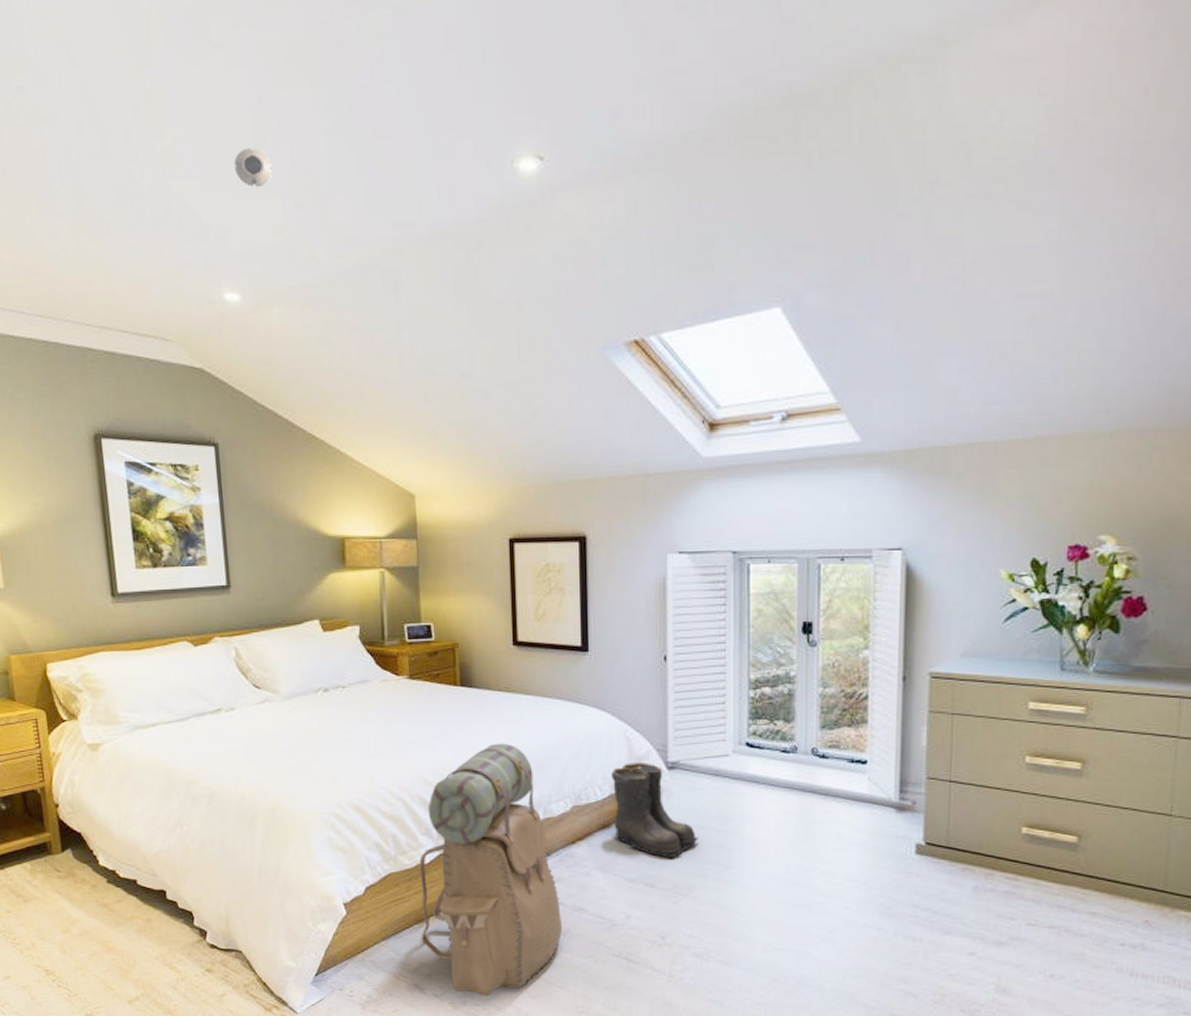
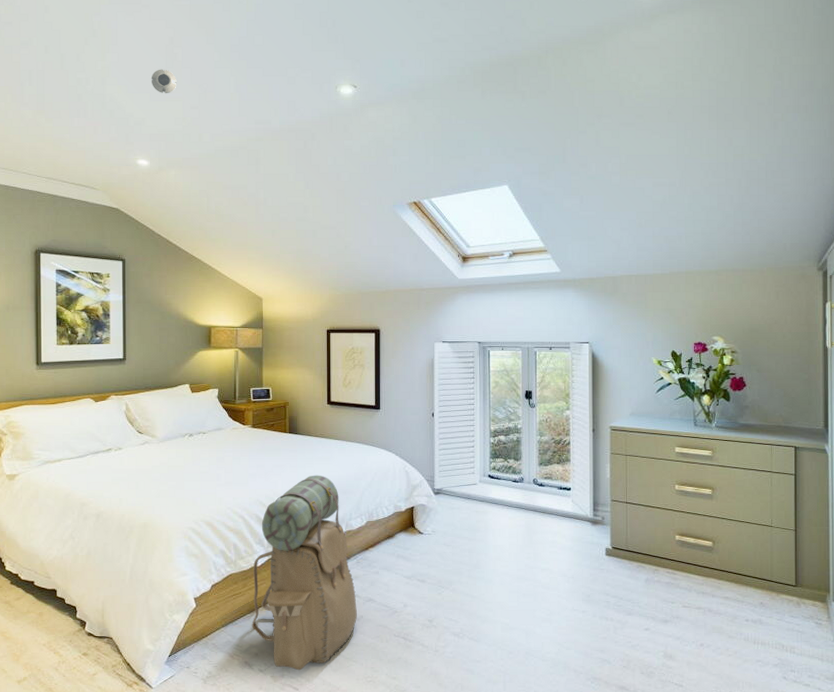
boots: present [611,763,698,858] -> none [395,489,456,560]

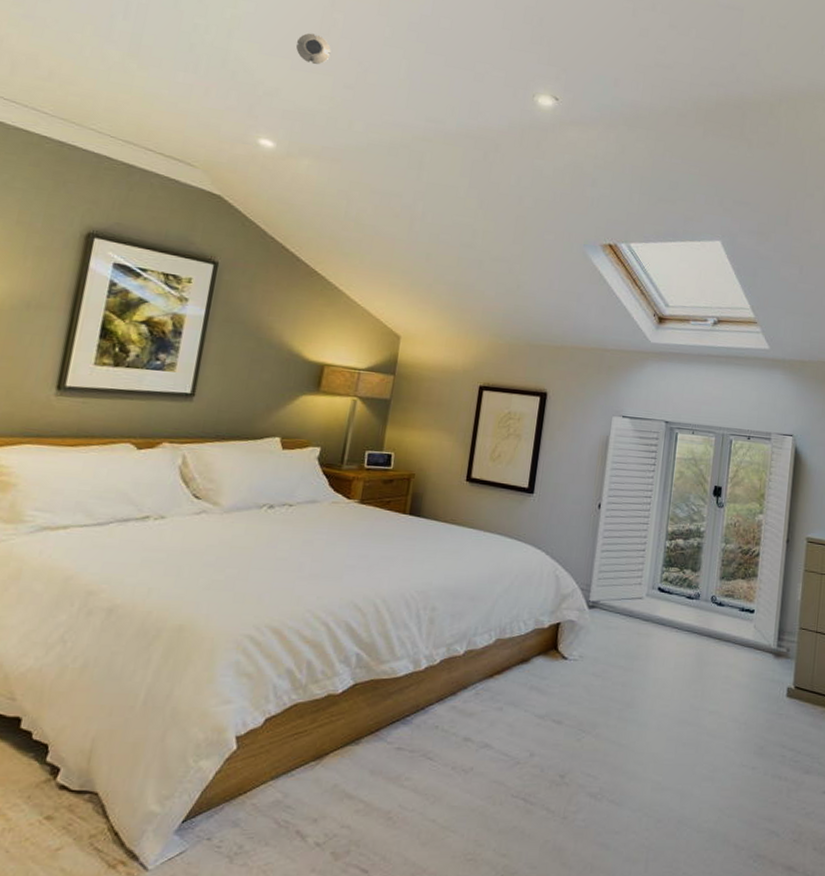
backpack: present [252,475,357,671] -> none [314,572,468,844]

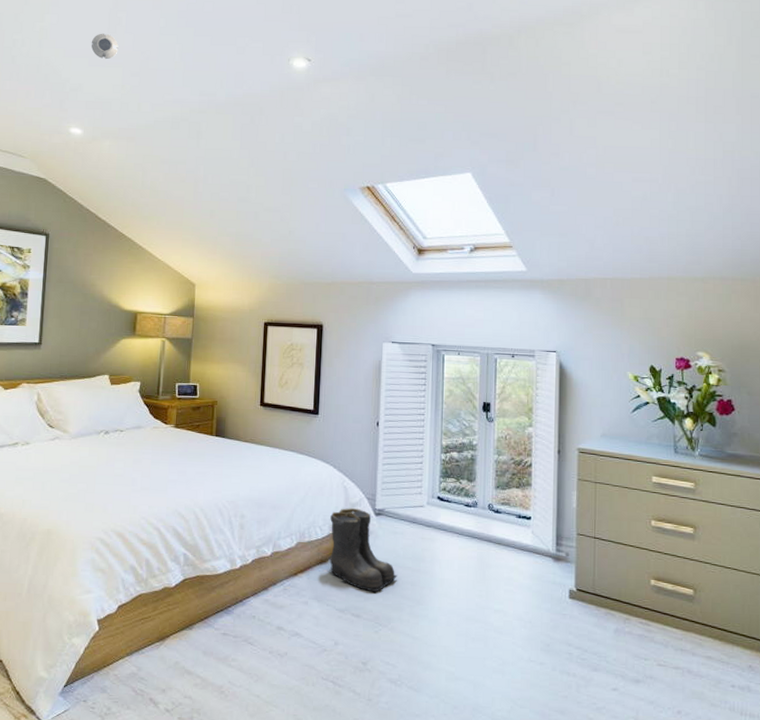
boots: none [532,600,607,695] -> present [329,508,397,592]

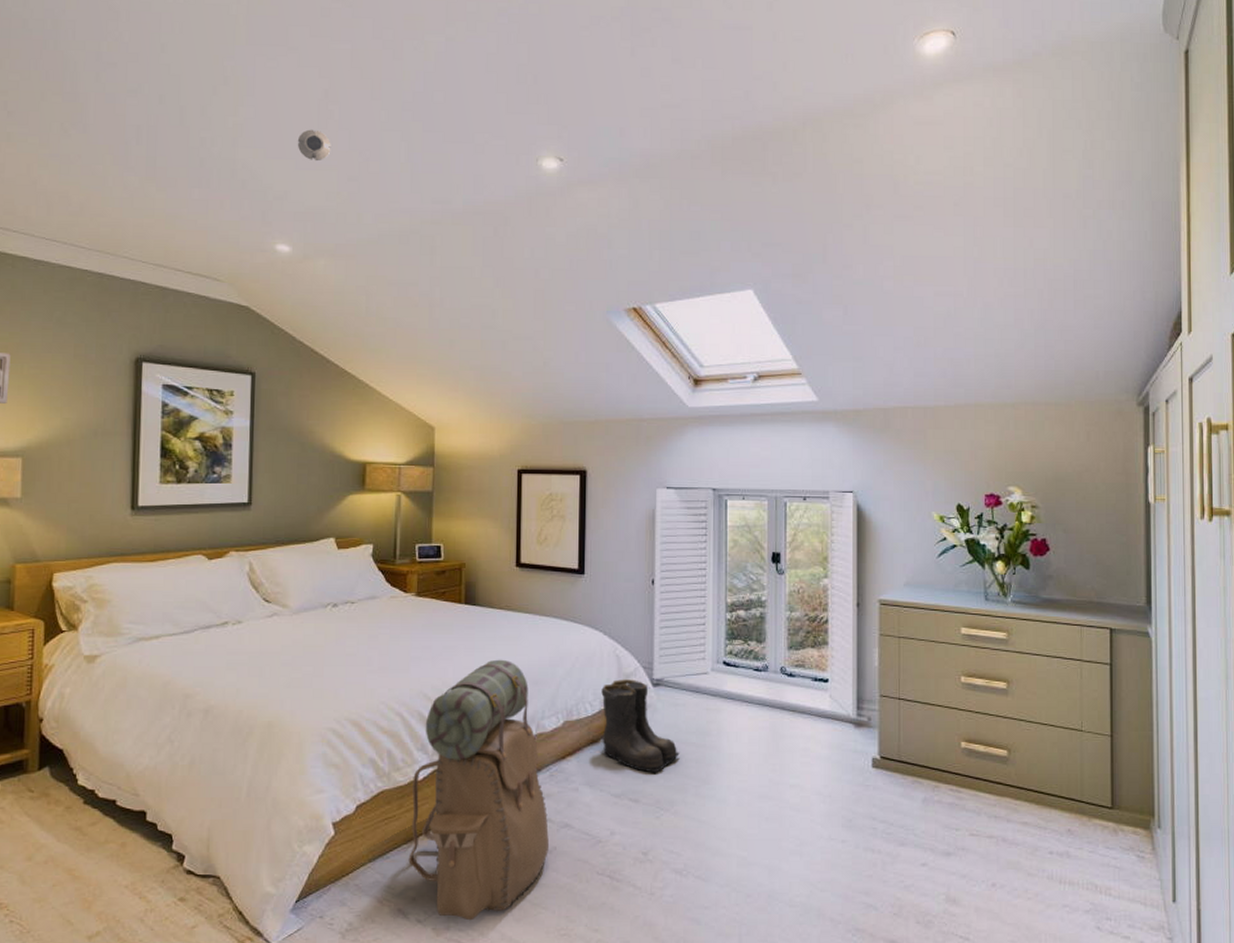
backpack: none [160,485,281,713] -> present [408,659,549,921]

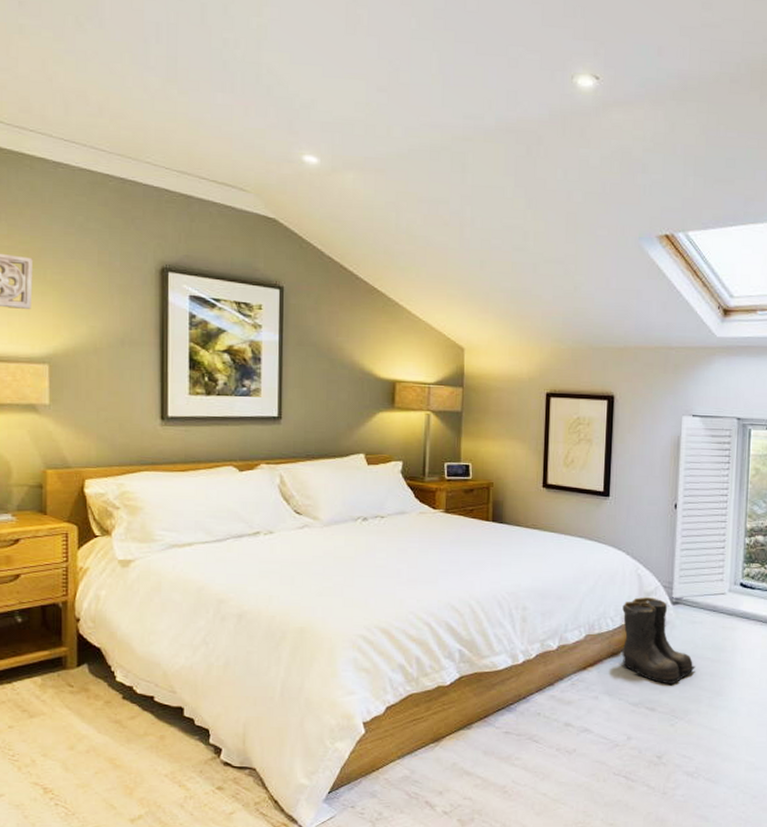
smoke detector: present [297,129,331,162] -> none [324,34,360,69]
backpack: present [408,659,549,921] -> none [435,575,569,813]

